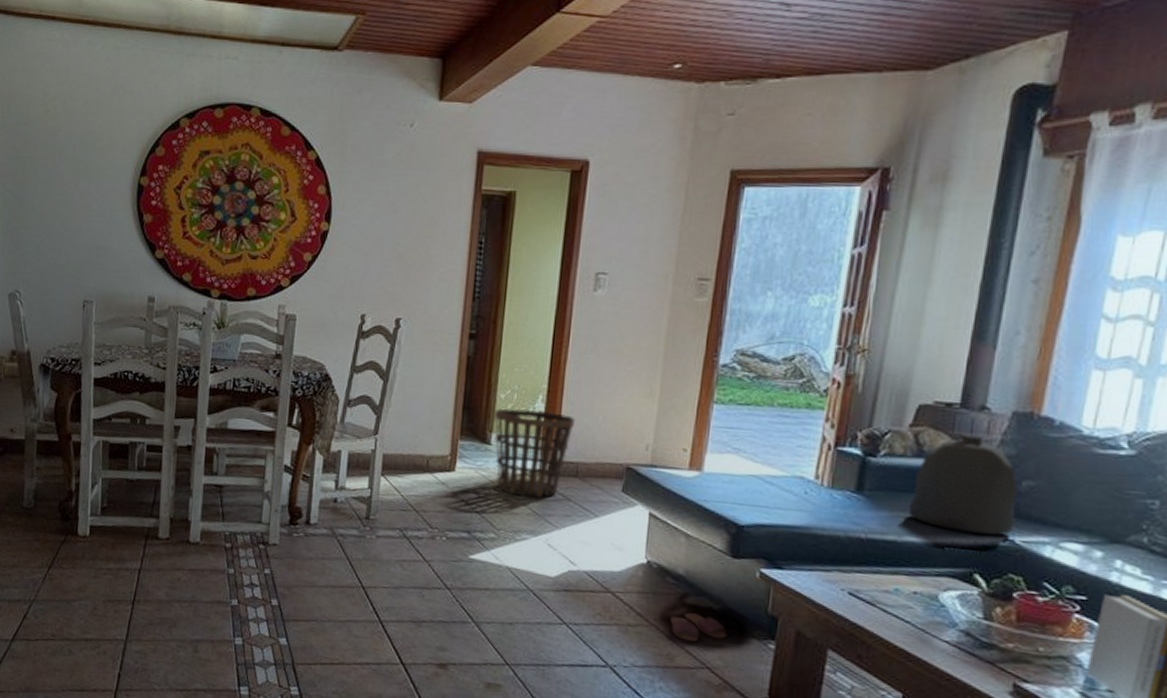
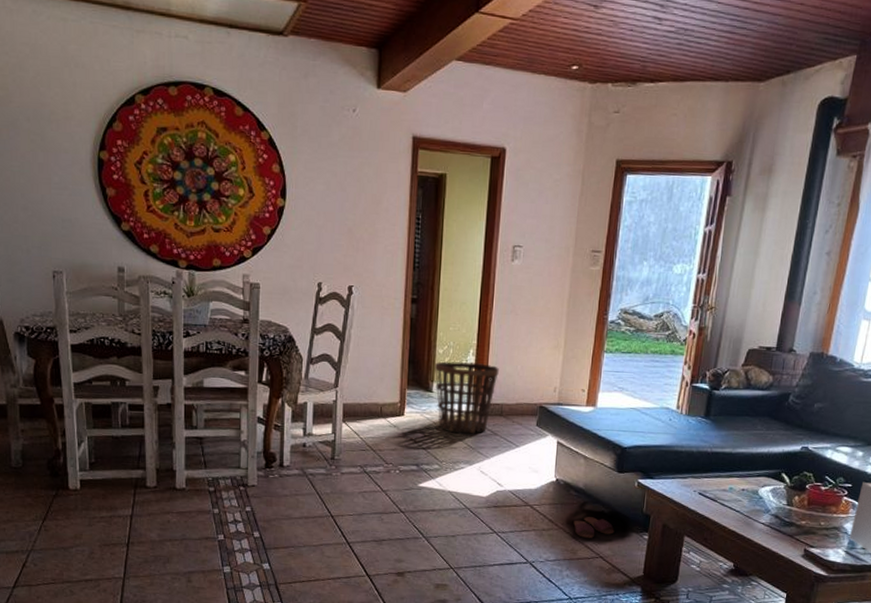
bag: present [908,432,1018,535] -> none [740,369,812,444]

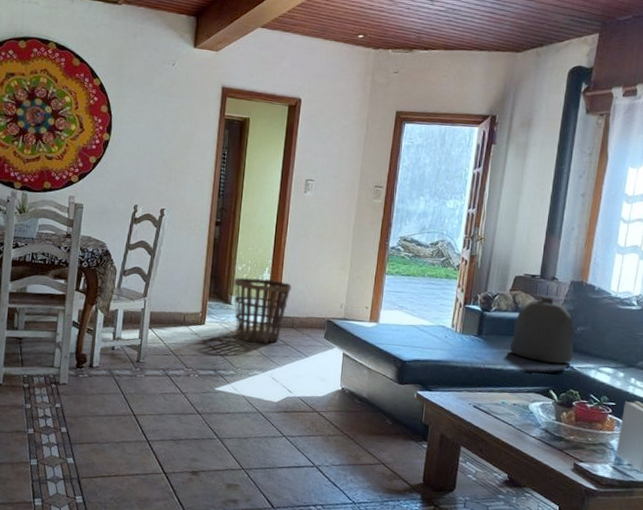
slippers: present [573,517,615,539] -> none [357,424,396,446]
bag: none [740,369,812,444] -> present [509,295,575,364]

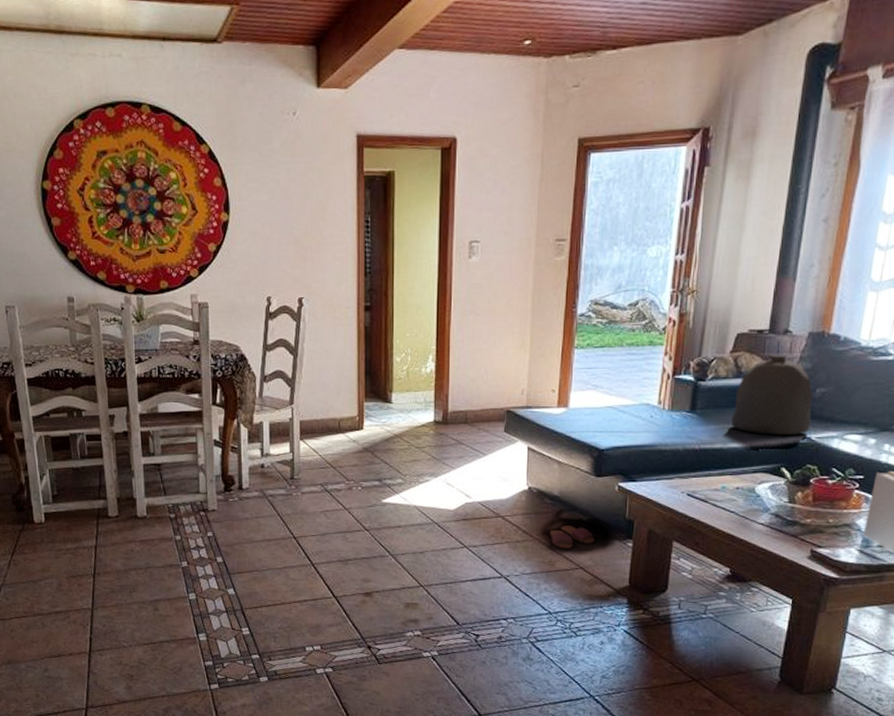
basket: present [233,278,291,344] -> none [392,368,461,444]
slippers: none [357,424,396,446] -> present [550,526,595,549]

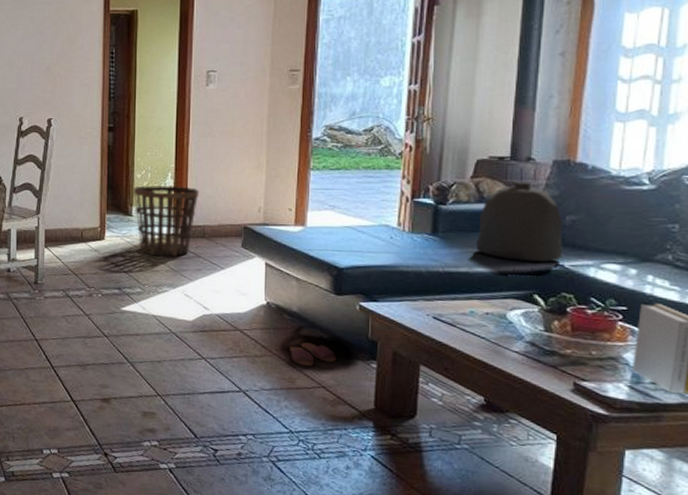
basket: none [392,368,461,444] -> present [133,185,199,257]

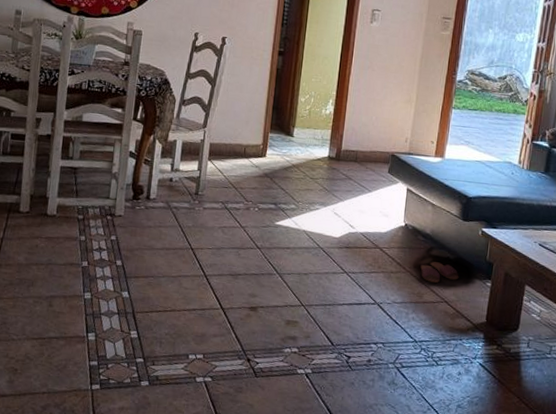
basket: present [133,185,199,257] -> none [296,109,356,178]

